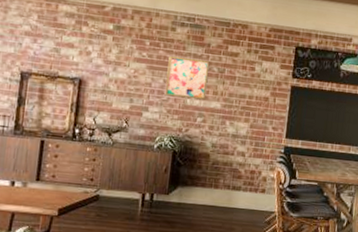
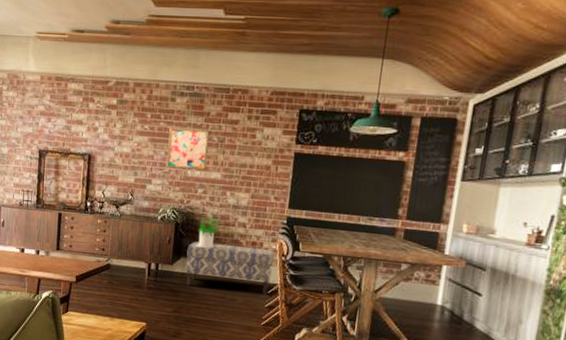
bench: none [182,170,272,223] -> present [185,241,274,295]
potted plant: none [195,145,219,177] -> present [197,217,220,248]

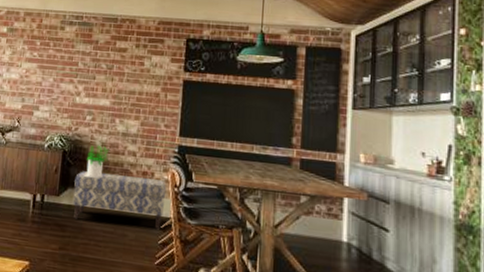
wall art: present [166,128,210,171] -> none [54,55,98,98]

